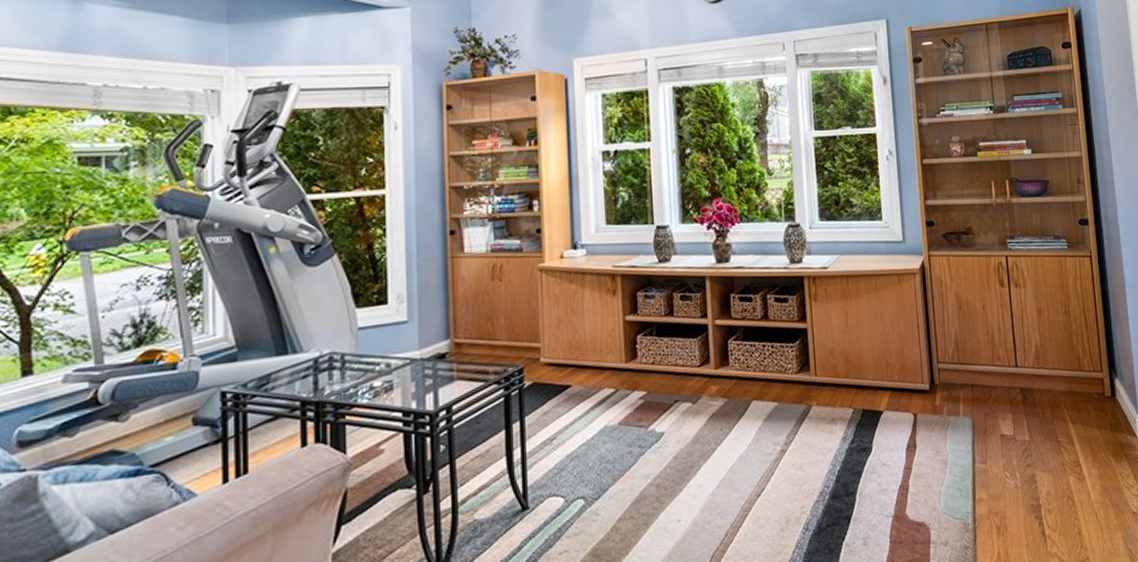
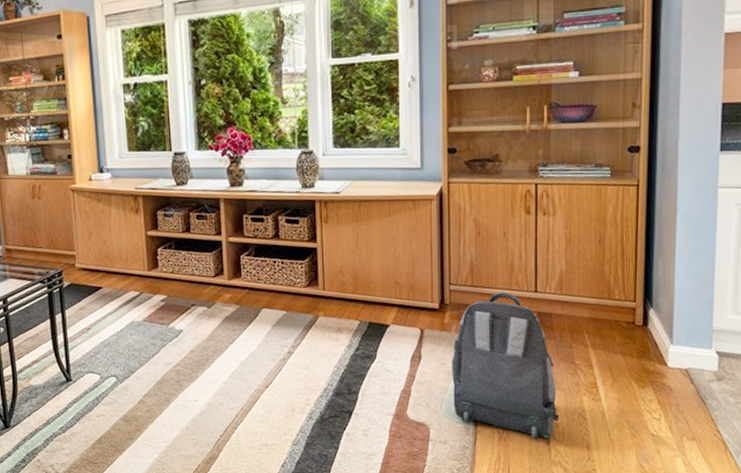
backpack: none [946,368,1051,530] -> present [452,292,560,439]

